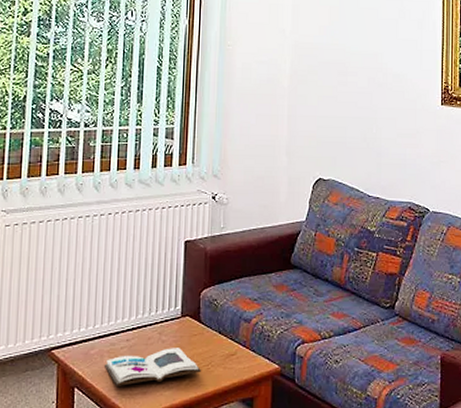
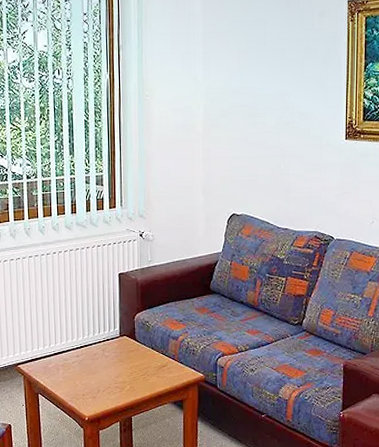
book: present [103,348,201,386] -> none [60,361,139,392]

